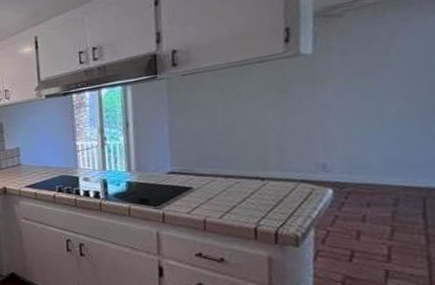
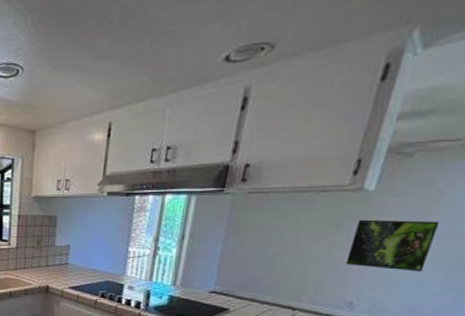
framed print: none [304,71,397,128] -> present [346,219,439,273]

